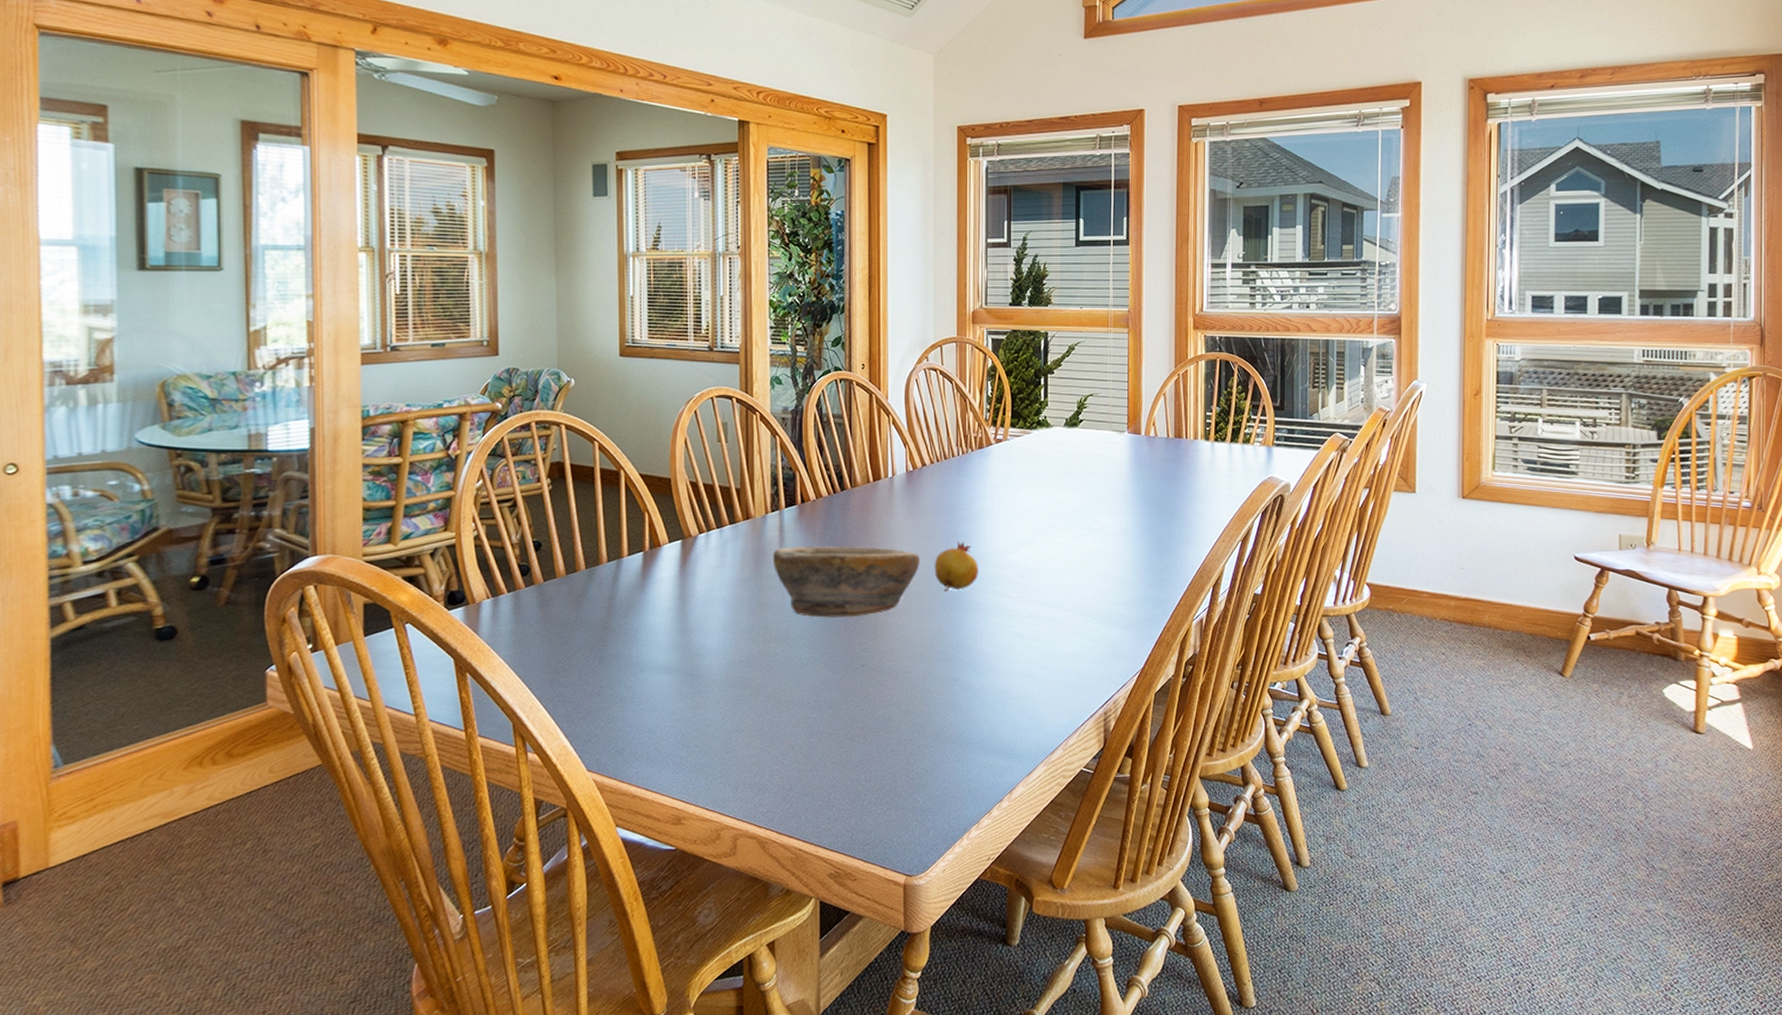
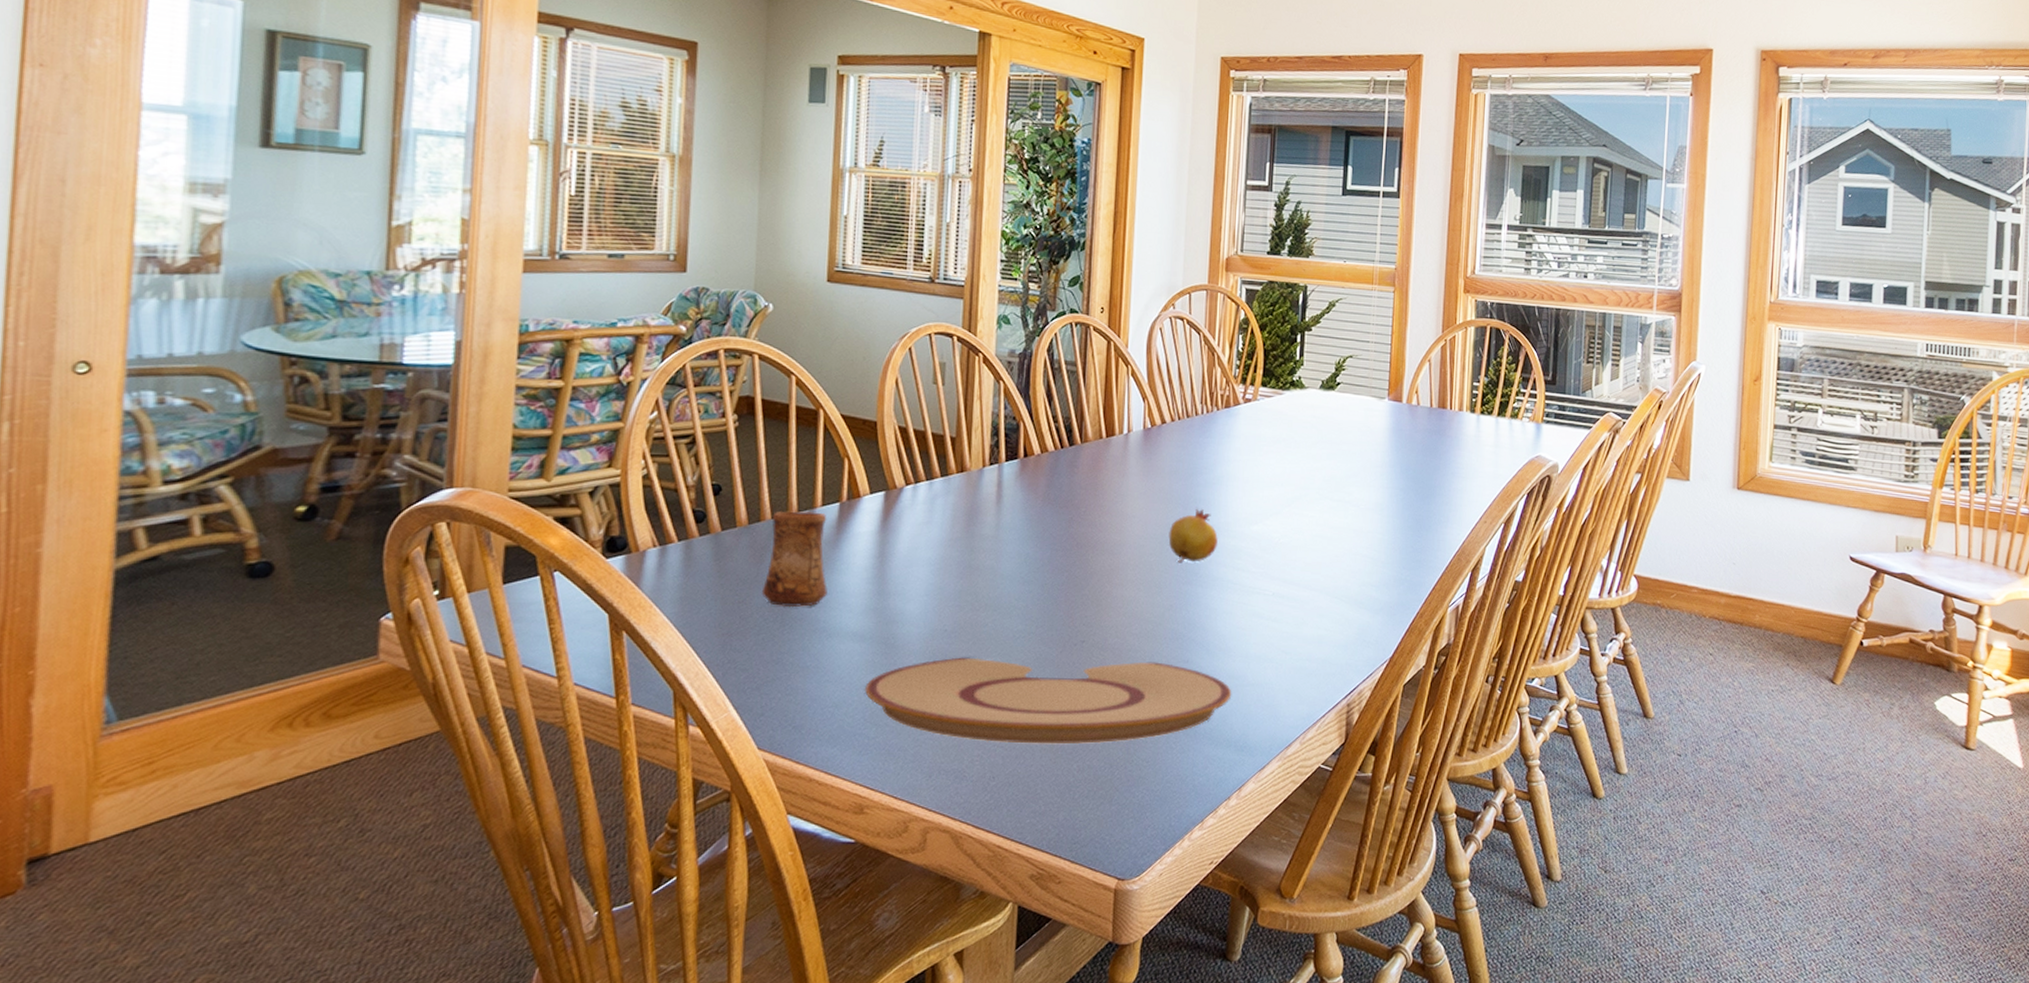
cup: none [581,561,637,646] -> present [761,511,827,608]
plate: none [674,681,999,758] -> present [864,657,1232,745]
bowl: present [772,545,920,618] -> none [987,505,1153,587]

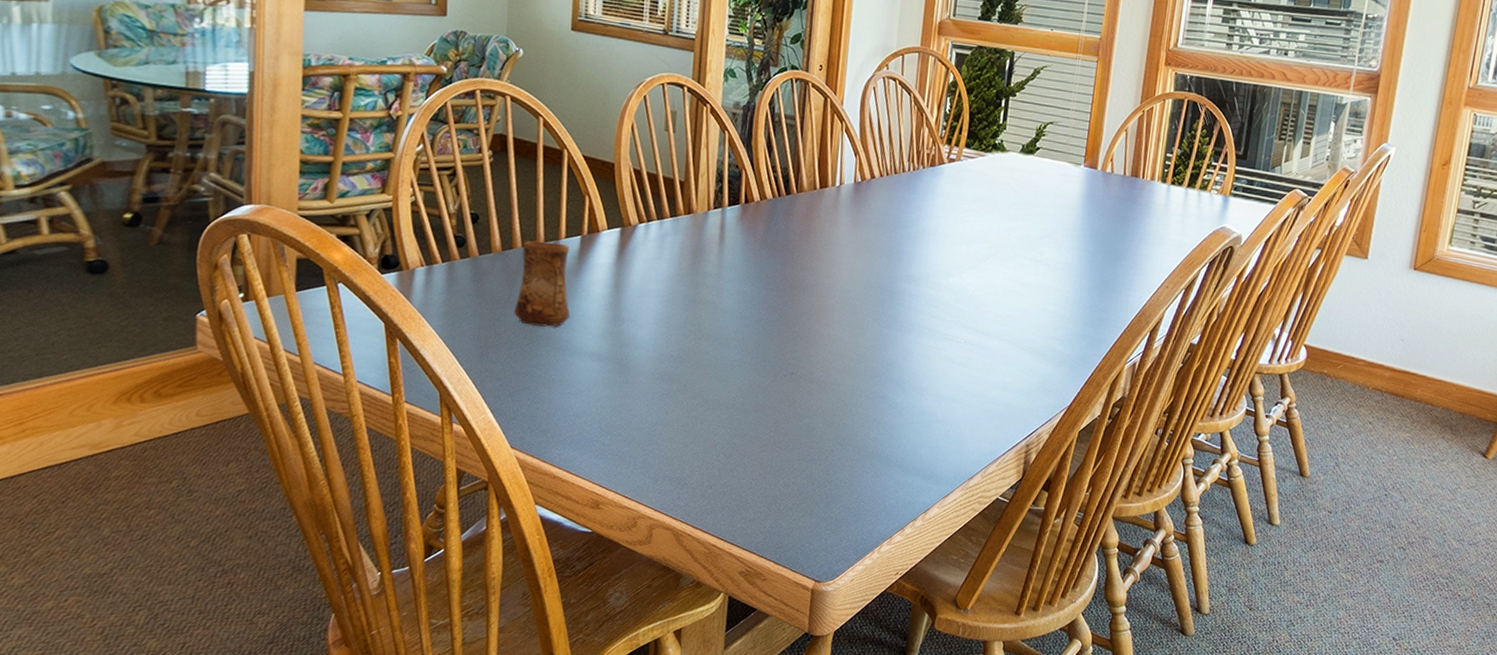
plate: present [864,657,1232,745] -> none [600,380,923,464]
fruit: present [1168,508,1218,563] -> none [872,259,918,309]

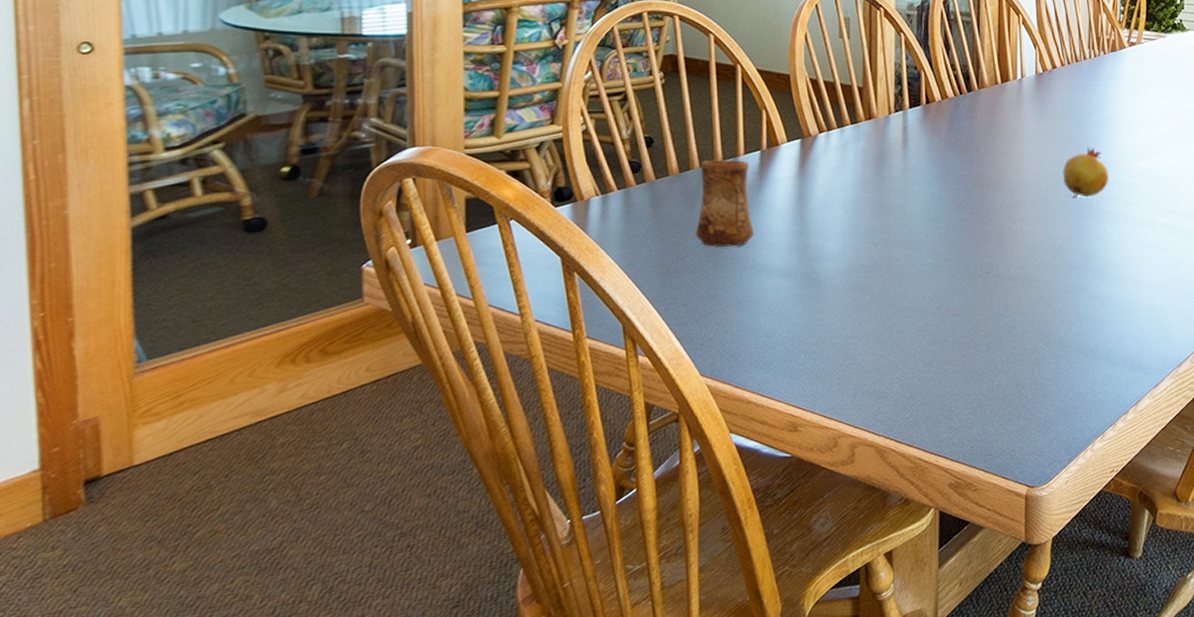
fruit: none [872,259,918,309] -> present [1063,147,1109,199]

